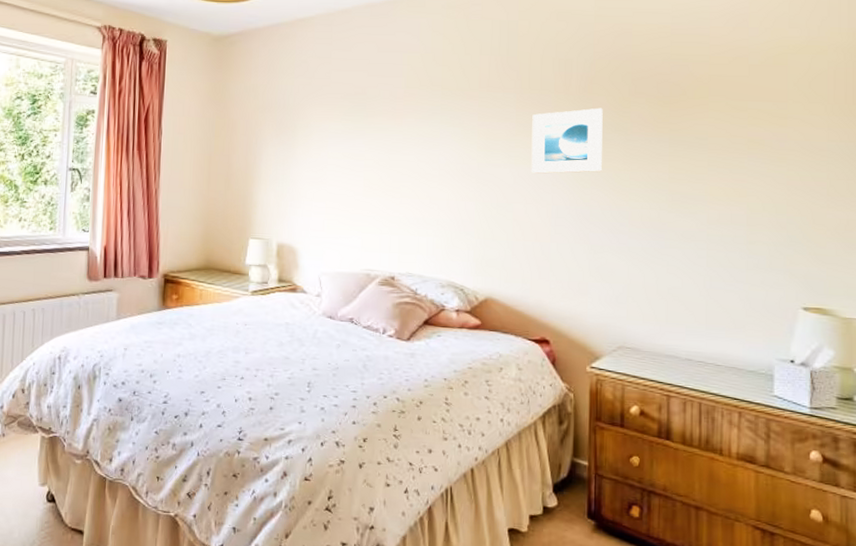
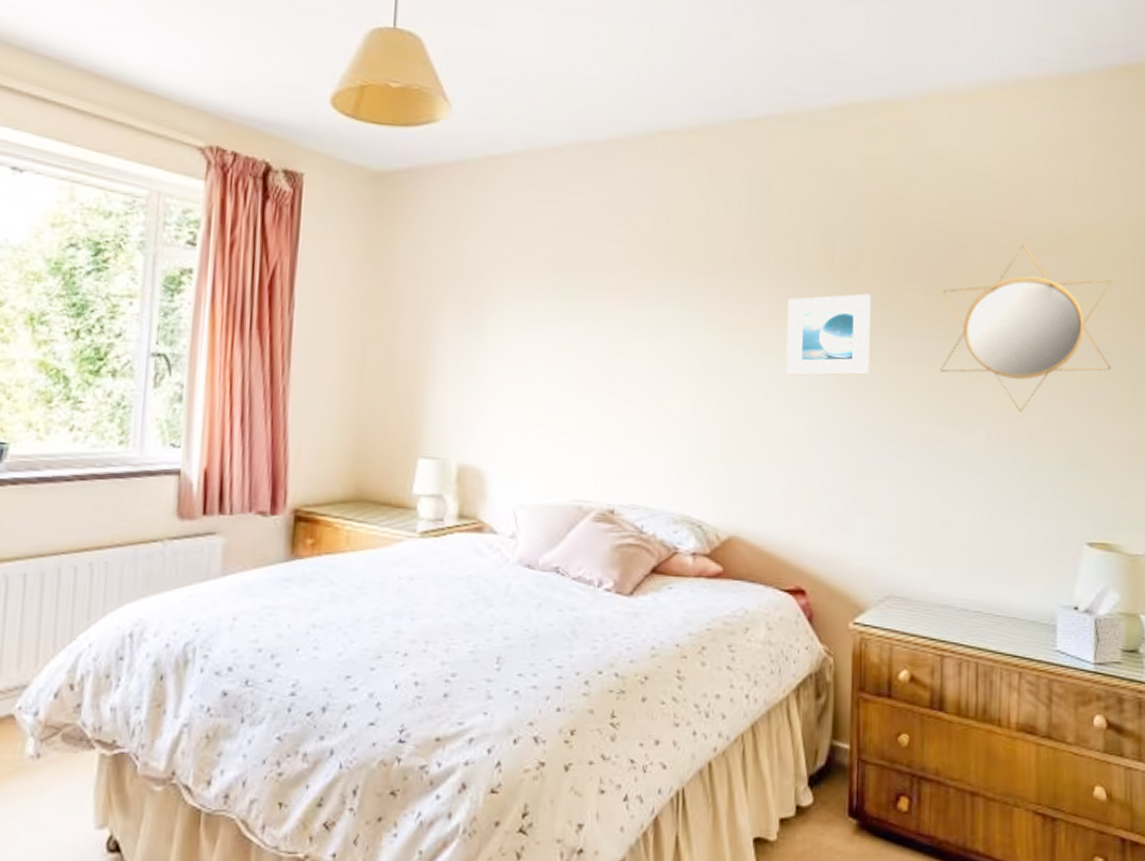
home mirror: none [665,62,825,200] -> present [940,244,1112,412]

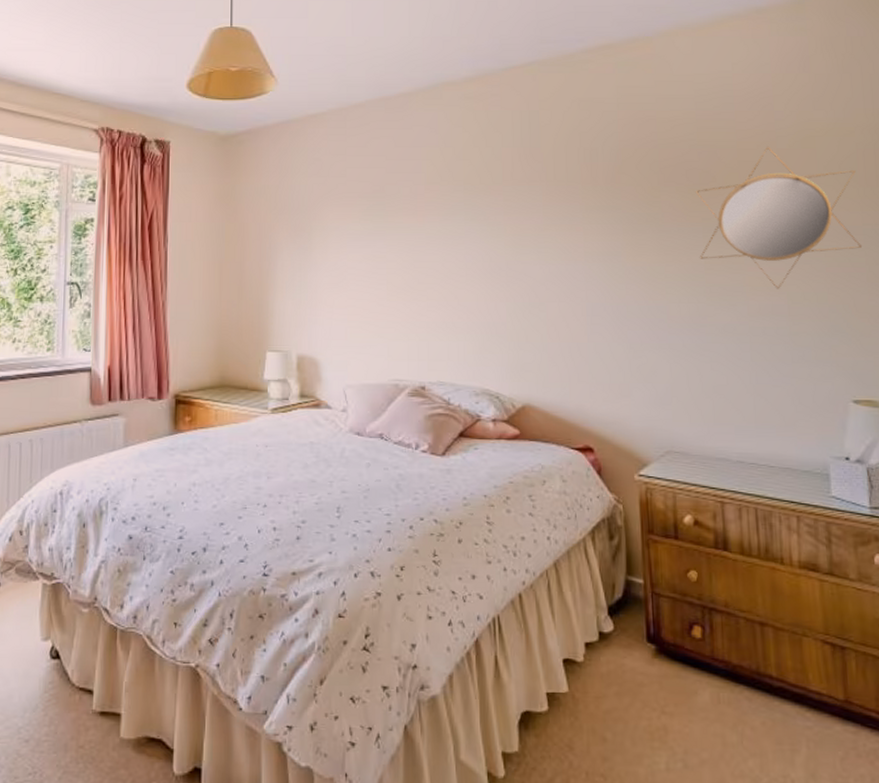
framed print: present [785,293,871,376] -> none [560,198,635,269]

